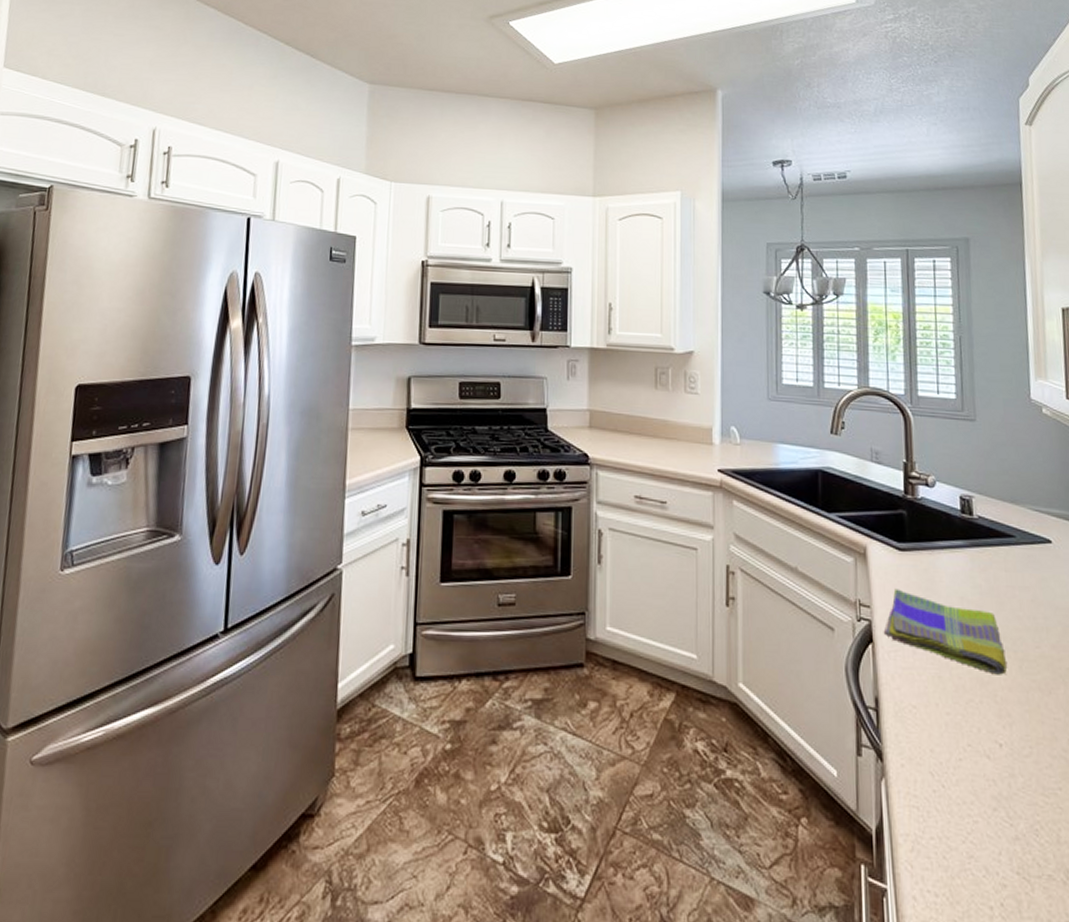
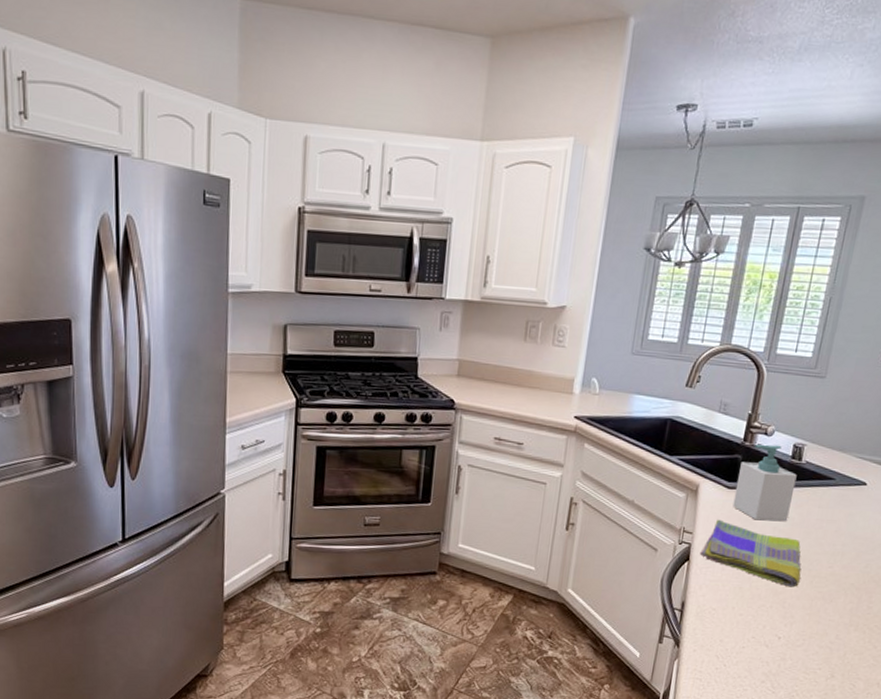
soap bottle: none [907,497,975,590] -> present [732,444,797,522]

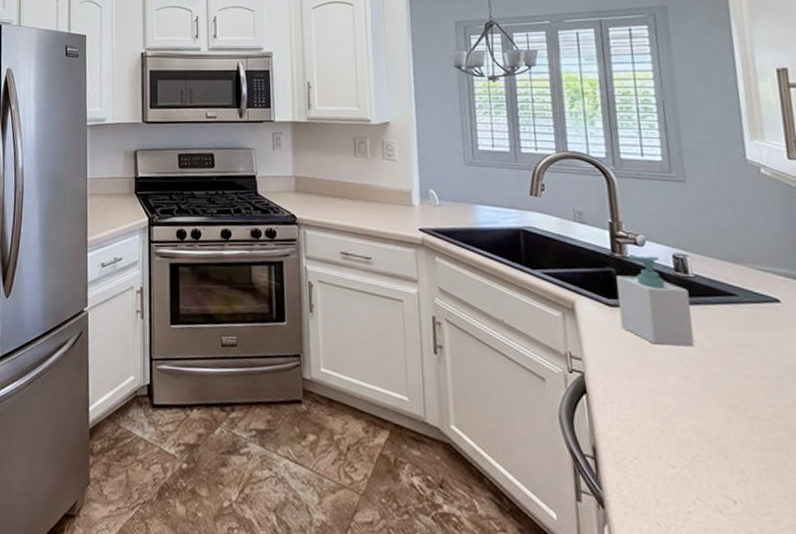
dish towel: present [699,519,801,588] -> none [597,343,737,432]

